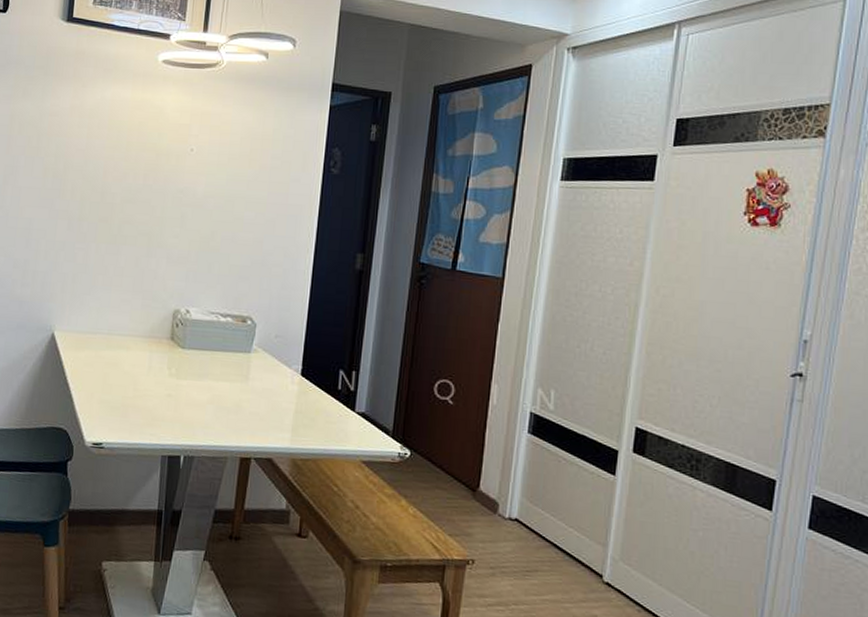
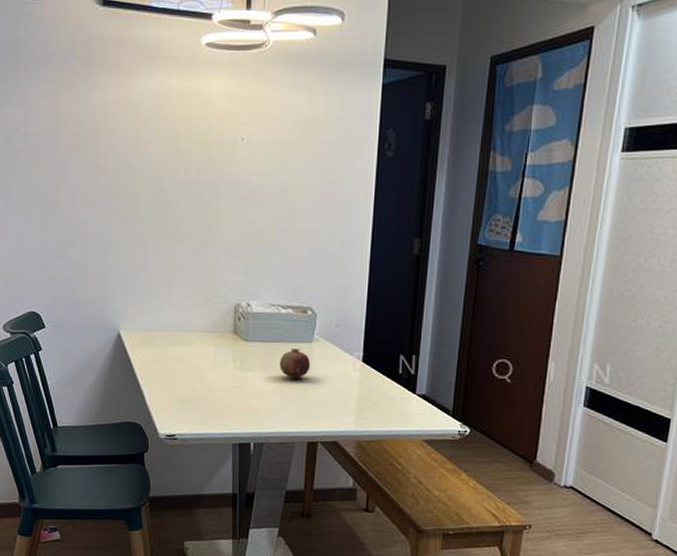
fruit: none [215,357,248,390] -> present [279,347,311,379]

